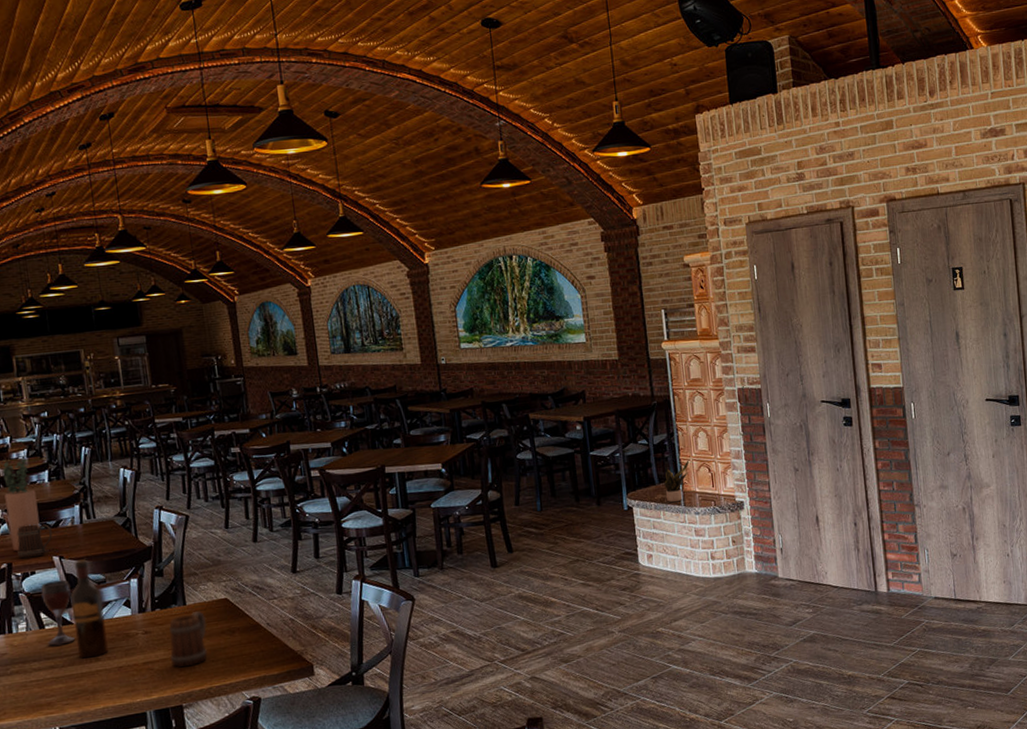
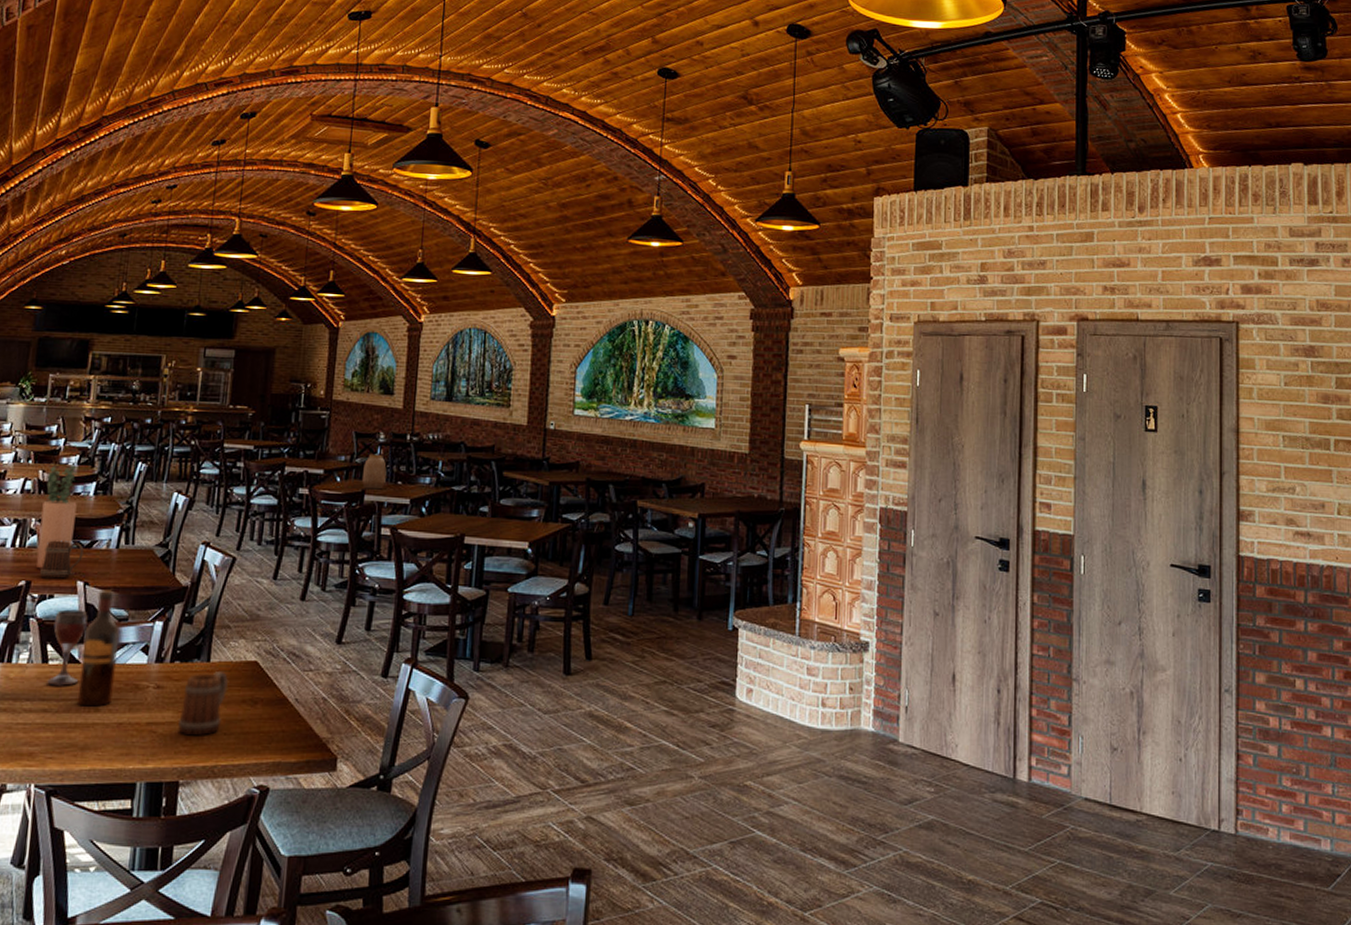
vase: none [284,408,307,440] -> present [362,453,387,490]
potted plant: present [664,460,690,503] -> none [779,582,813,631]

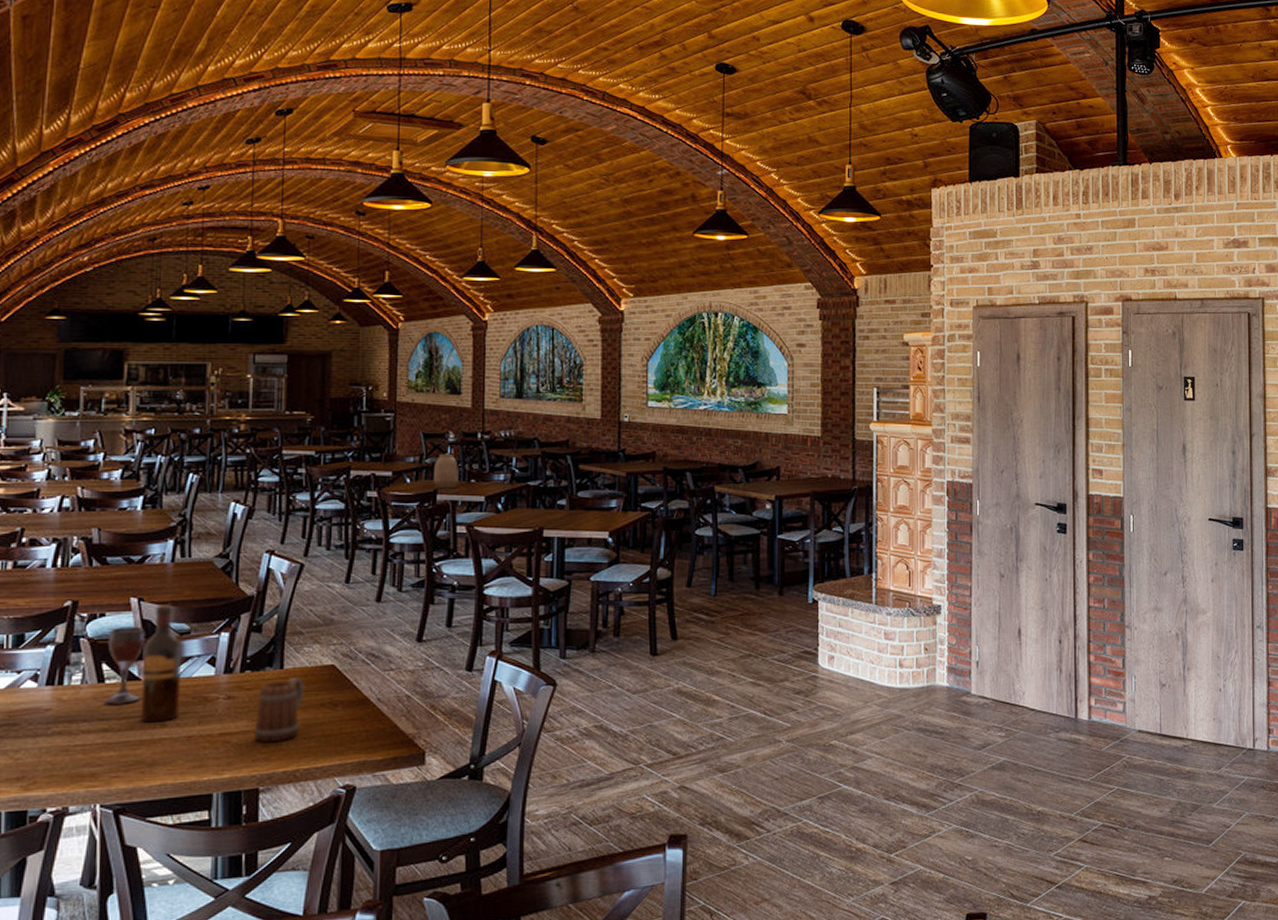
vase: present [35,456,79,569] -> none [81,471,124,588]
beer mug: present [40,540,84,579] -> none [88,557,135,597]

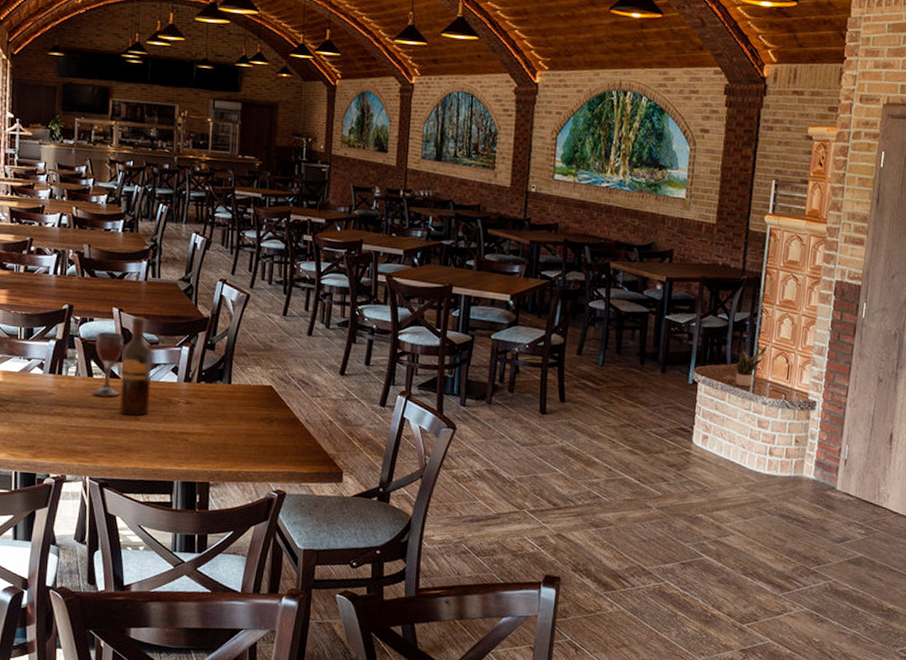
beer mug: present [254,677,306,743] -> none [206,393,248,446]
vase: present [434,453,459,489] -> none [360,206,382,240]
potted plant: none [856,554,887,600] -> present [735,345,768,387]

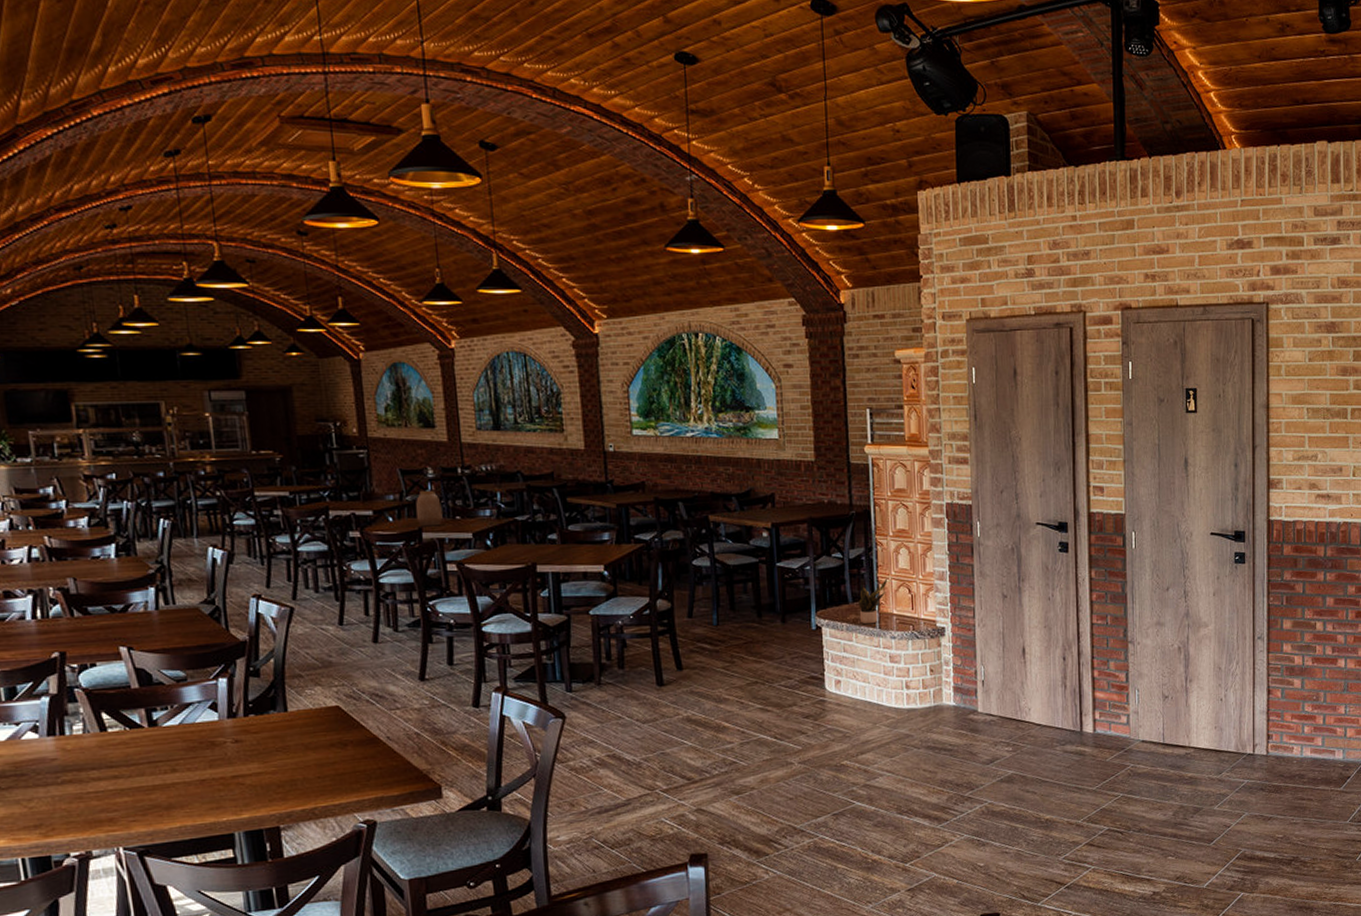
cup: present [93,331,124,397] -> none [103,675,147,752]
wine bottle: present [119,316,152,416] -> none [140,652,188,769]
vase: none [360,206,382,240] -> present [416,490,443,527]

